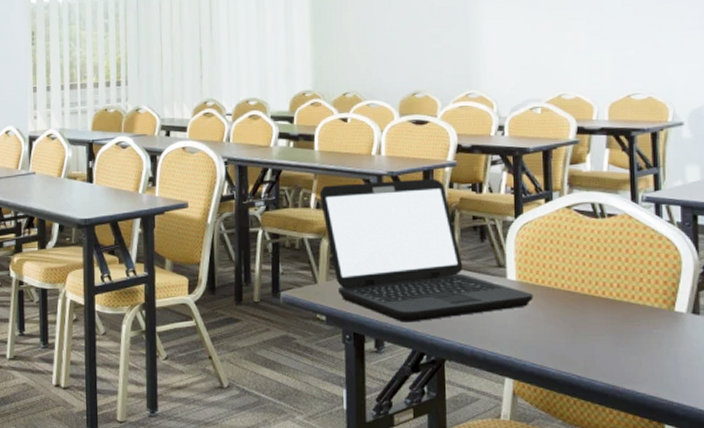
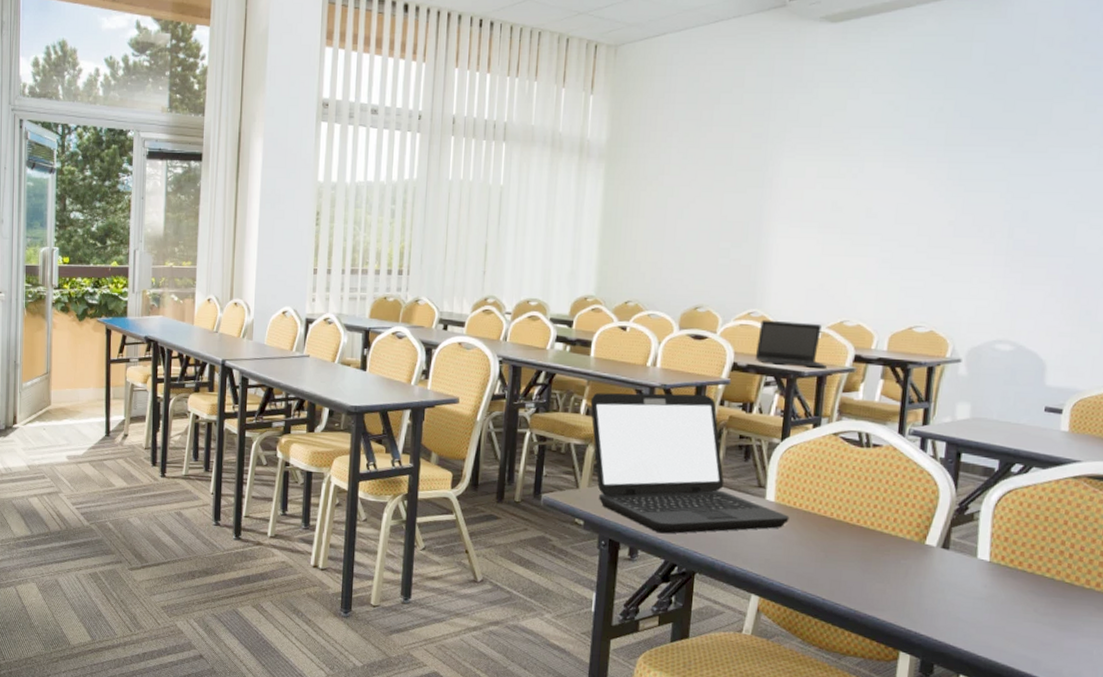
laptop: none [478,99,552,144] -> present [755,319,828,368]

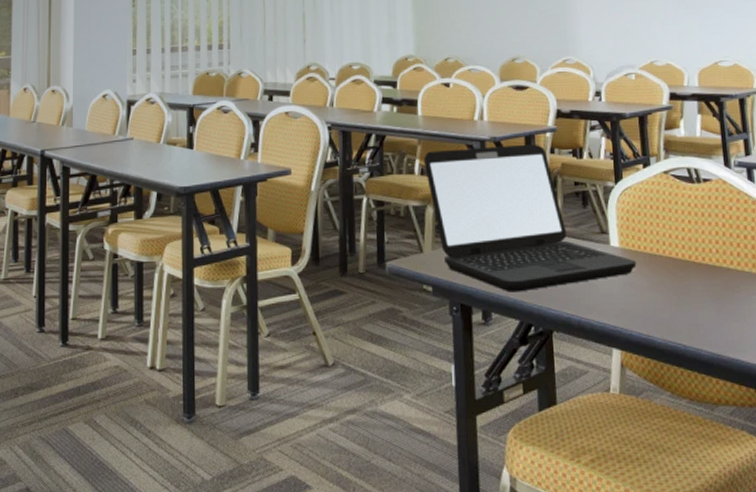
laptop: present [755,319,828,368] -> none [576,65,647,109]

